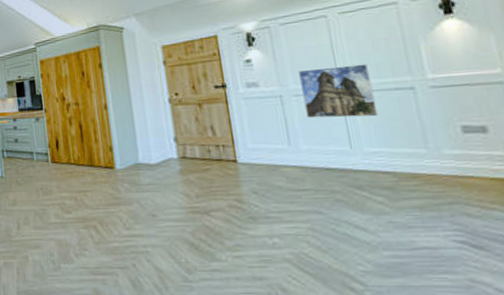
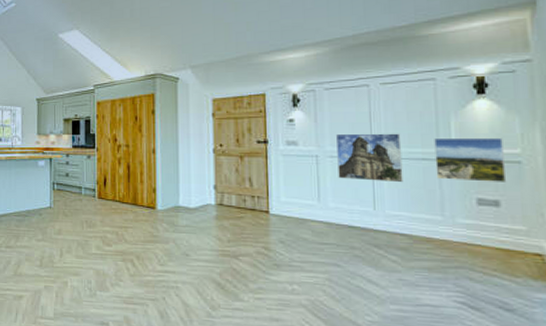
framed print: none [405,58,492,109] -> present [434,137,507,182]

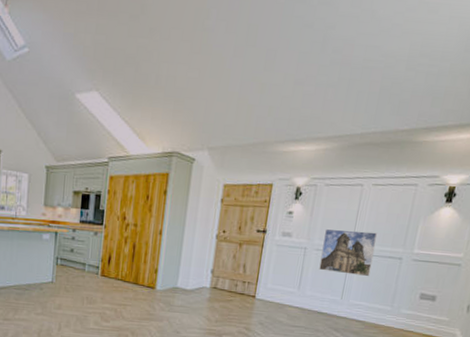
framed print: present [434,137,507,182] -> none [395,239,454,281]

